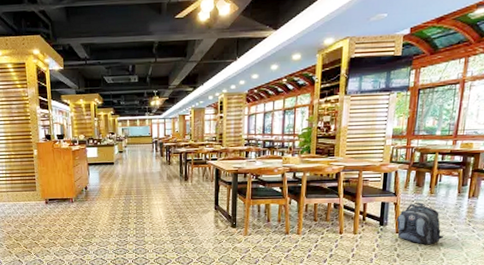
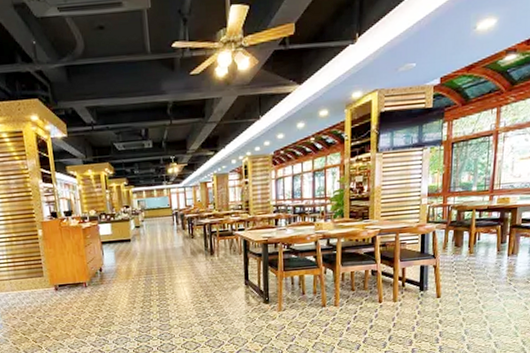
backpack: present [396,203,444,245] -> none [436,264,486,309]

